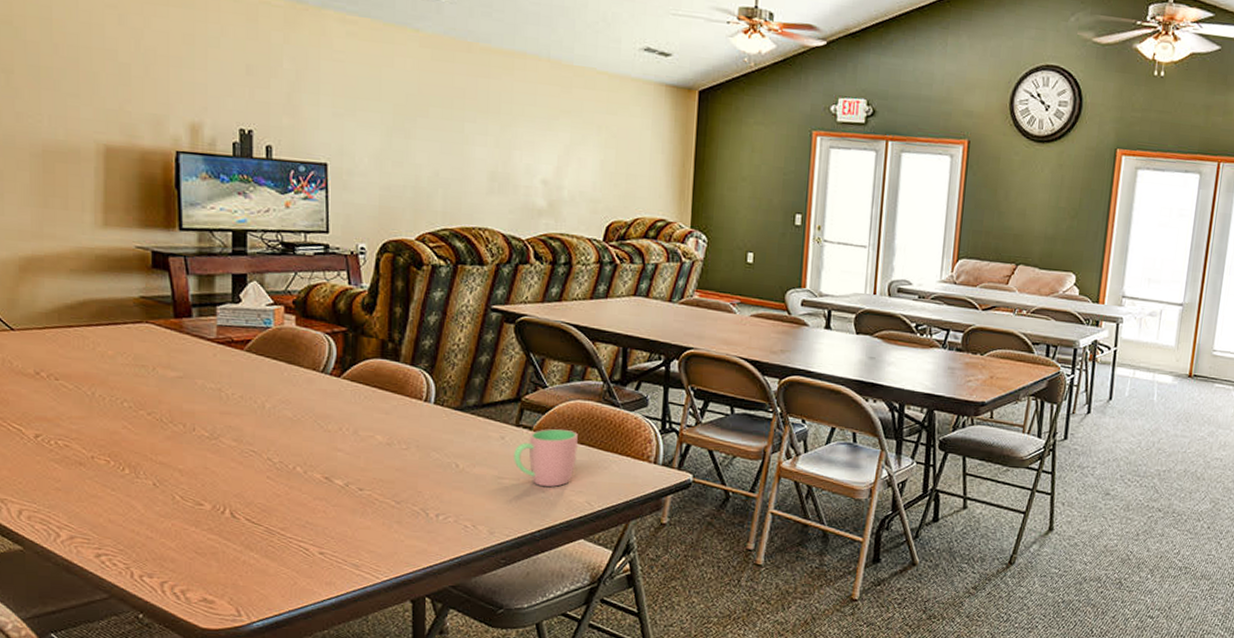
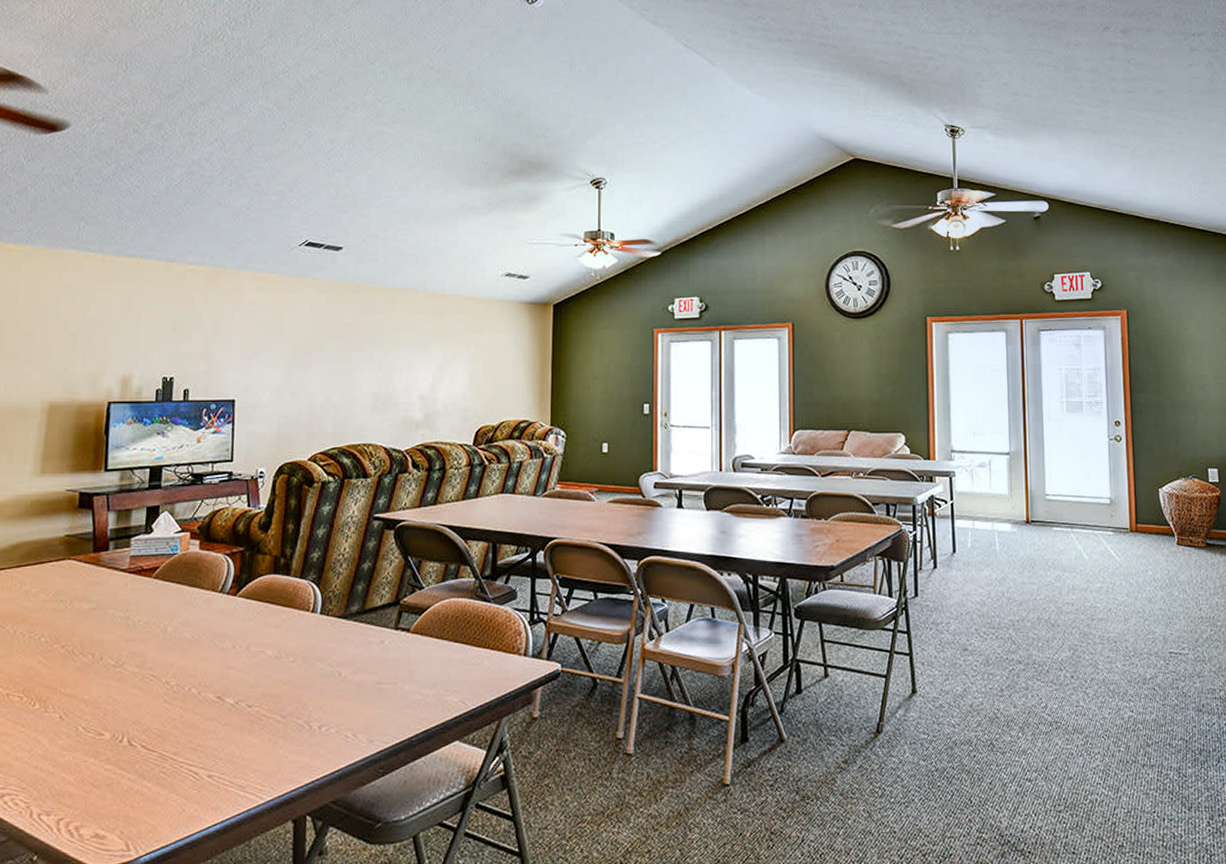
cup: present [514,429,578,487] -> none [392,629,452,688]

